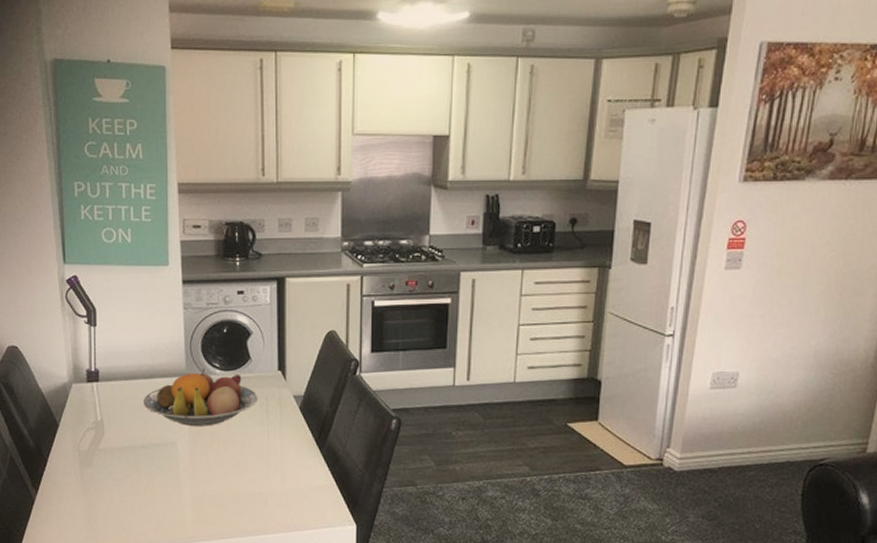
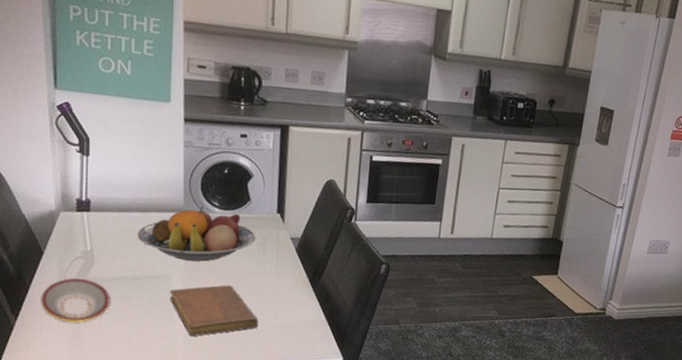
plate: none [58,450,120,495] -> present [41,278,110,323]
notebook: none [175,449,266,506] -> present [169,285,259,337]

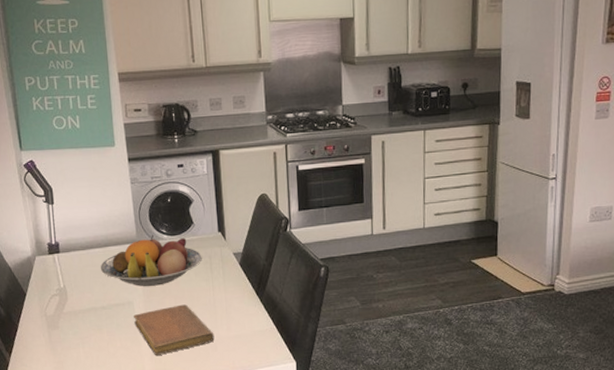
plate: present [41,278,110,323] -> none [28,314,85,354]

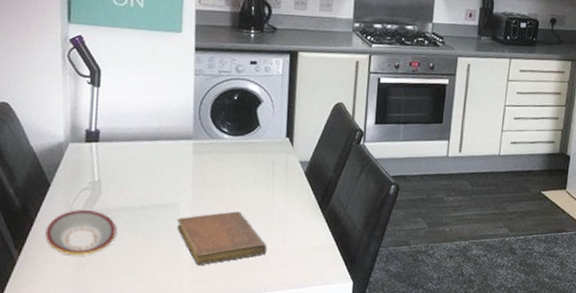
plate: none [28,314,85,354] -> present [45,210,116,256]
fruit bowl: present [100,234,202,286] -> none [145,132,265,189]

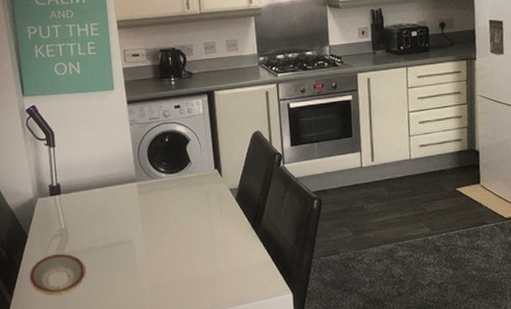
notebook: present [176,211,267,266] -> none [133,240,213,293]

